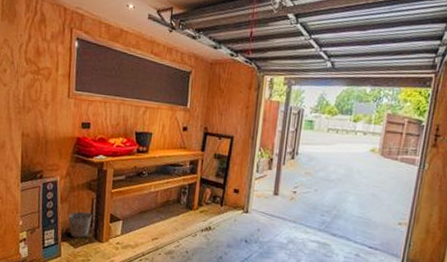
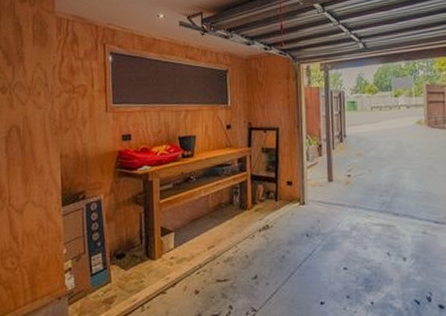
bucket: present [68,203,93,238] -> none [116,220,142,259]

